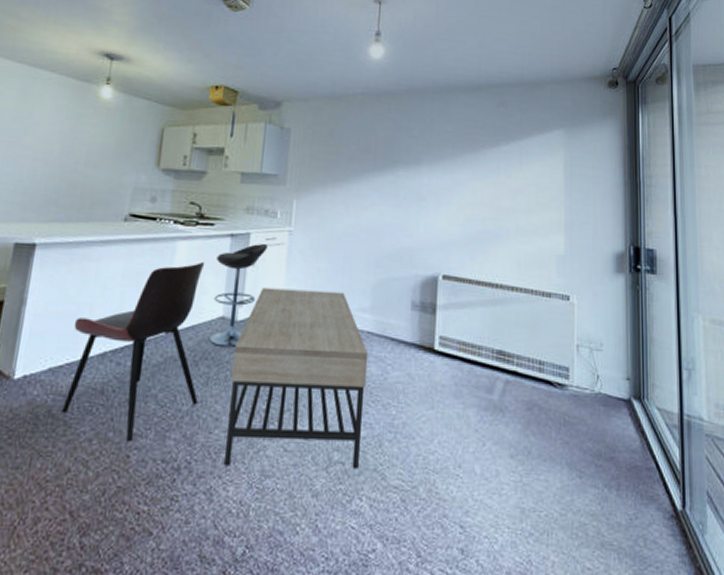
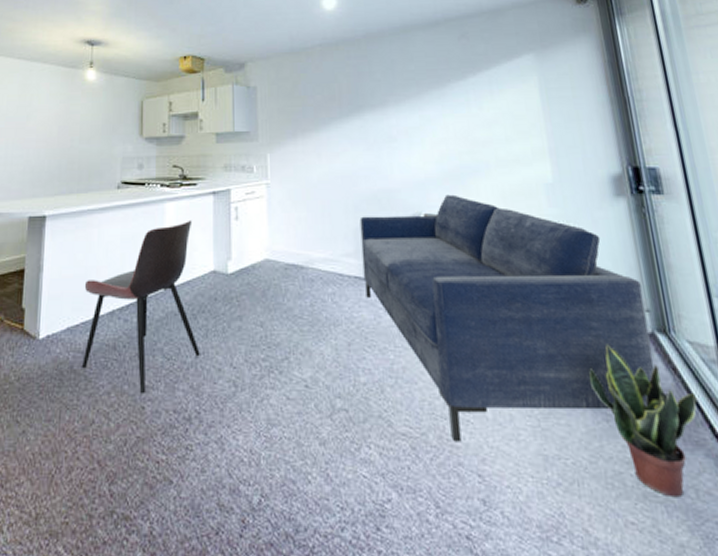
bar stool: present [209,244,269,347] -> none [203,199,249,299]
coffee table: present [224,287,369,469] -> none [228,239,363,416]
sofa: none [376,258,627,495] -> present [359,194,655,442]
potted plant: none [571,407,657,546] -> present [589,344,697,498]

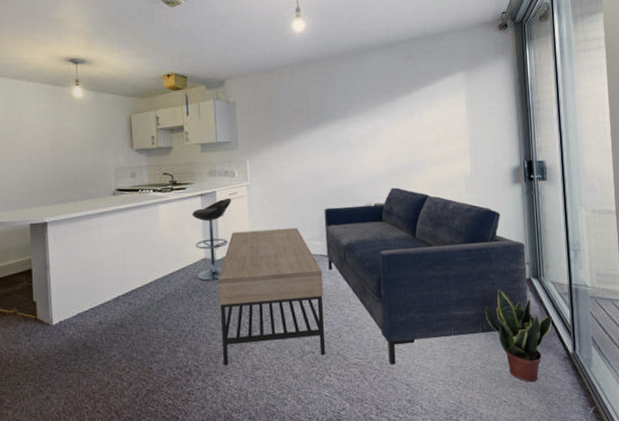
dining chair: present [81,220,200,394] -> none [90,218,196,359]
bar stool: none [203,199,249,299] -> present [192,199,232,281]
coffee table: none [228,239,363,416] -> present [218,227,325,366]

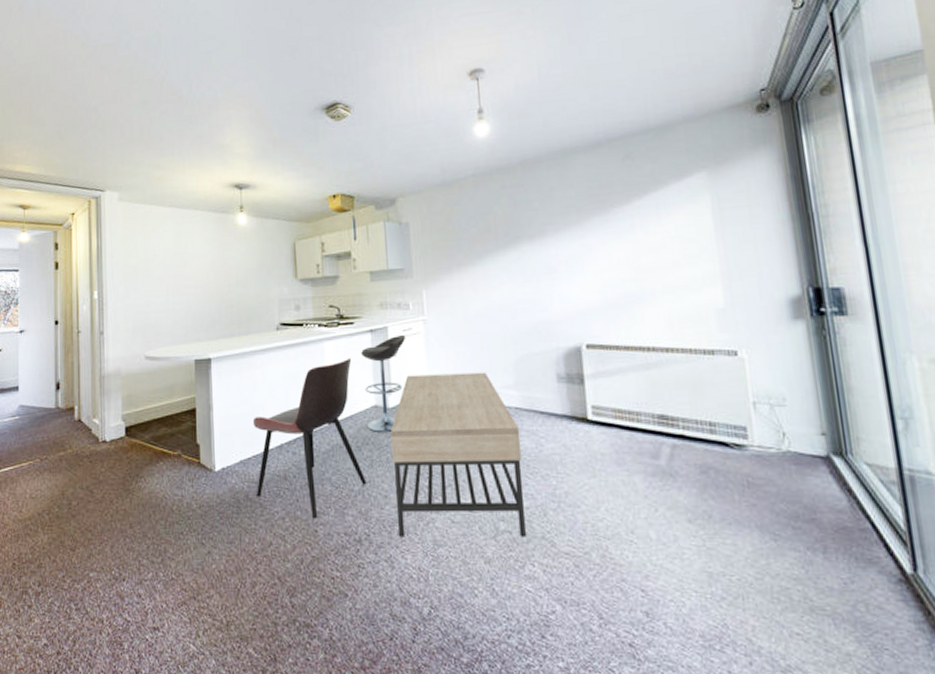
dining chair: none [90,218,196,359] -> present [252,357,367,519]
sofa: present [324,187,528,365] -> none [519,323,829,561]
potted plant: present [485,288,552,383] -> none [758,467,872,611]

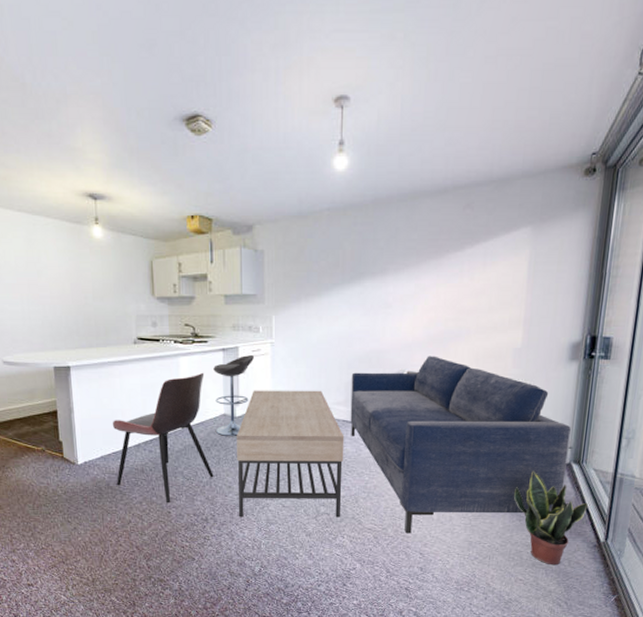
sofa: none [519,323,829,561] -> present [350,356,571,534]
potted plant: none [758,467,872,611] -> present [514,470,588,565]

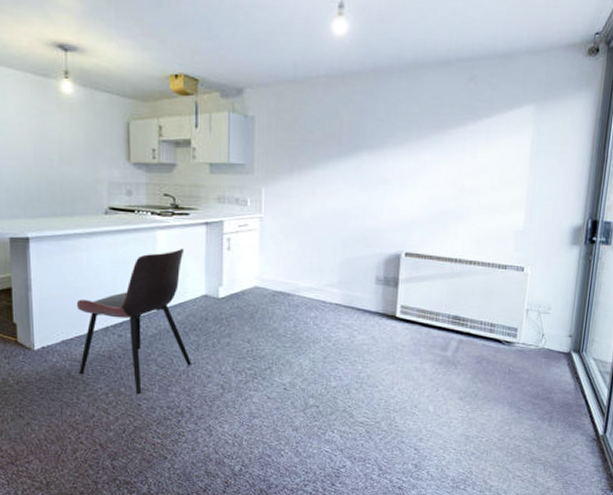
bar stool: present [213,355,255,436] -> none [195,230,242,320]
coffee table: present [237,390,345,518] -> none [218,269,337,411]
sofa: present [350,356,571,534] -> none [343,236,571,428]
potted plant: present [514,470,588,565] -> none [513,360,587,461]

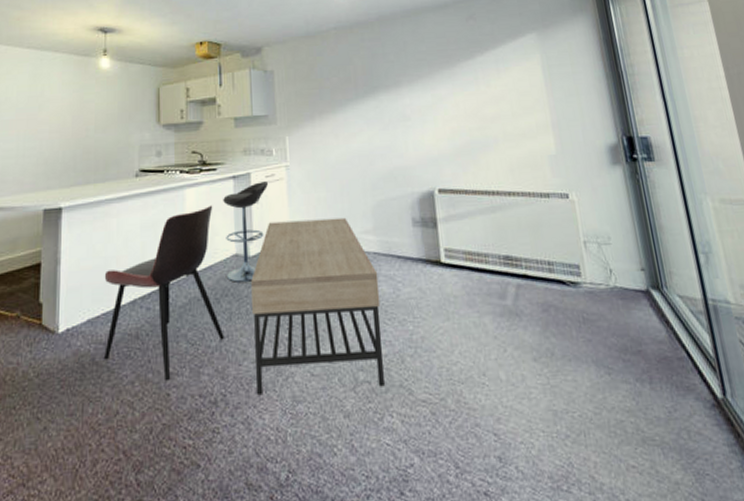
bar stool: none [195,230,242,320] -> present [223,182,269,283]
coffee table: none [218,269,337,411] -> present [251,217,385,396]

